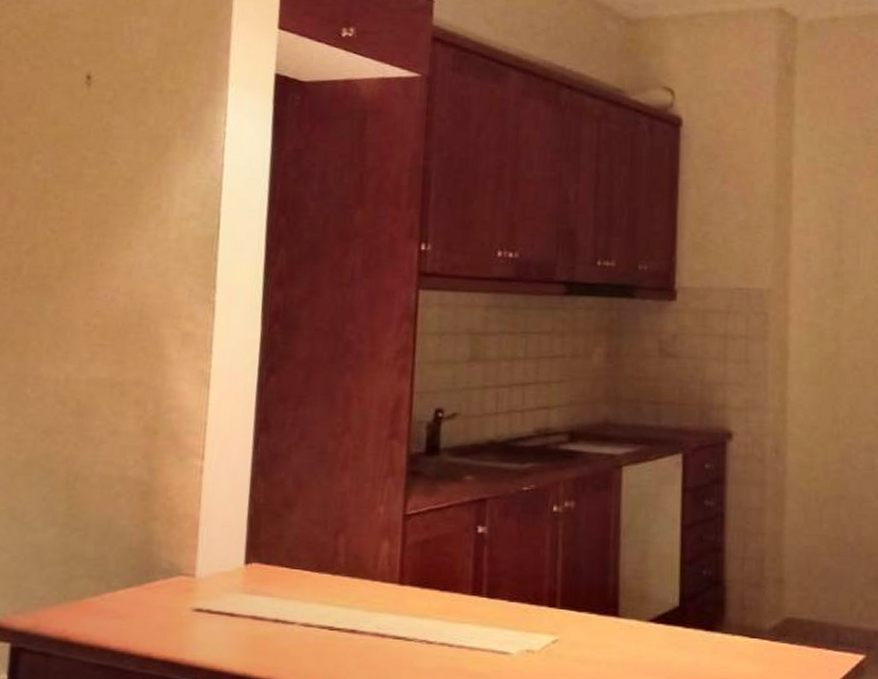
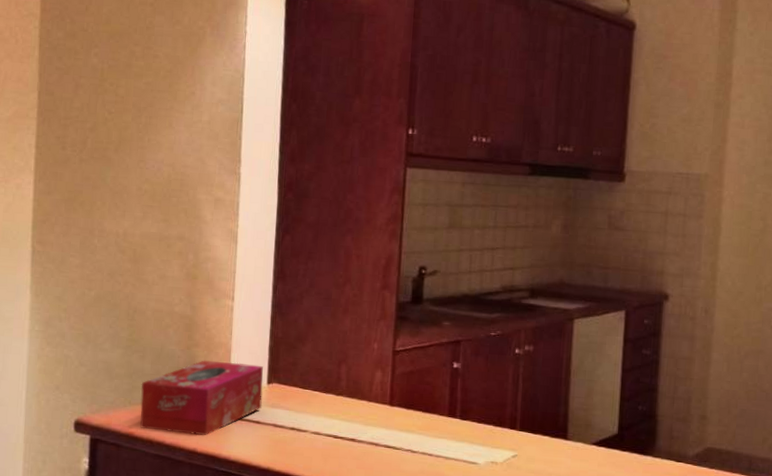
tissue box: none [78,537,240,635] -> present [140,360,264,435]

